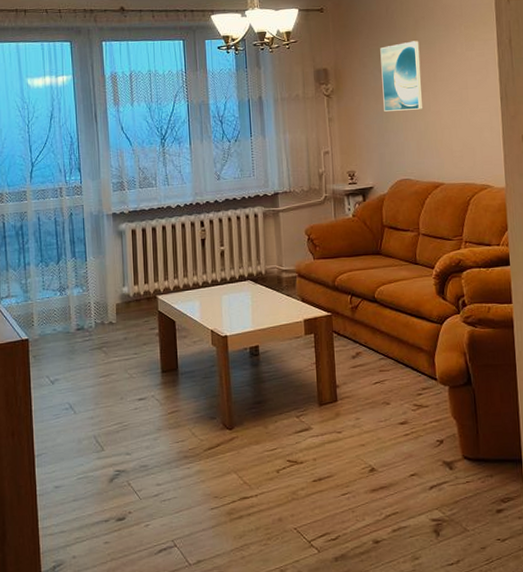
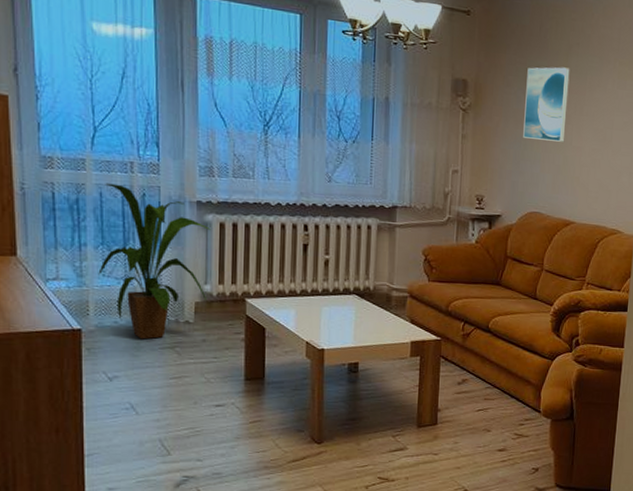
house plant: none [39,208,125,343] -> present [98,183,211,340]

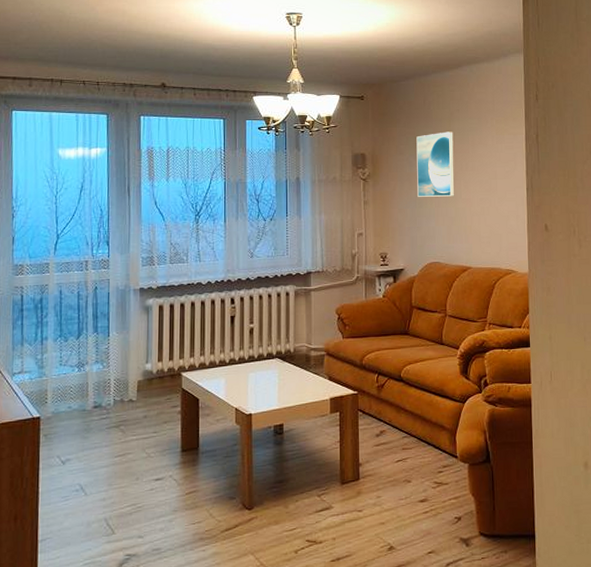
house plant: present [98,183,211,340] -> none [56,281,151,421]

